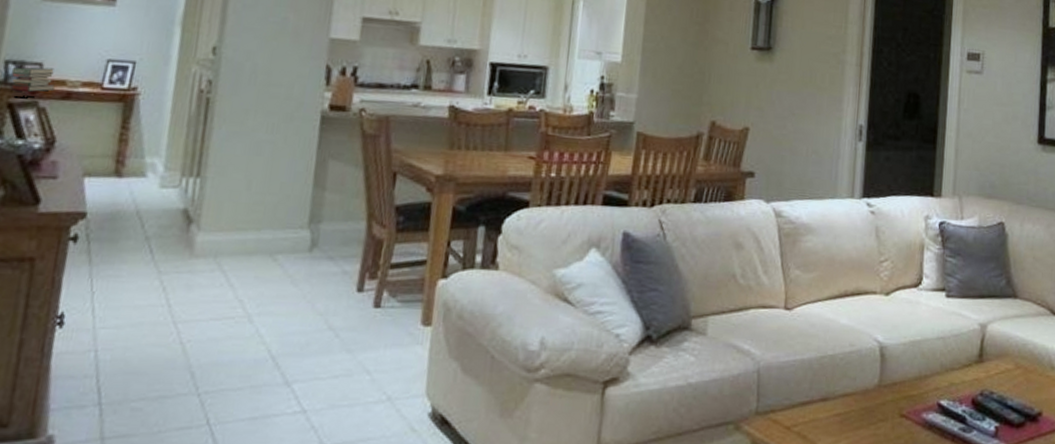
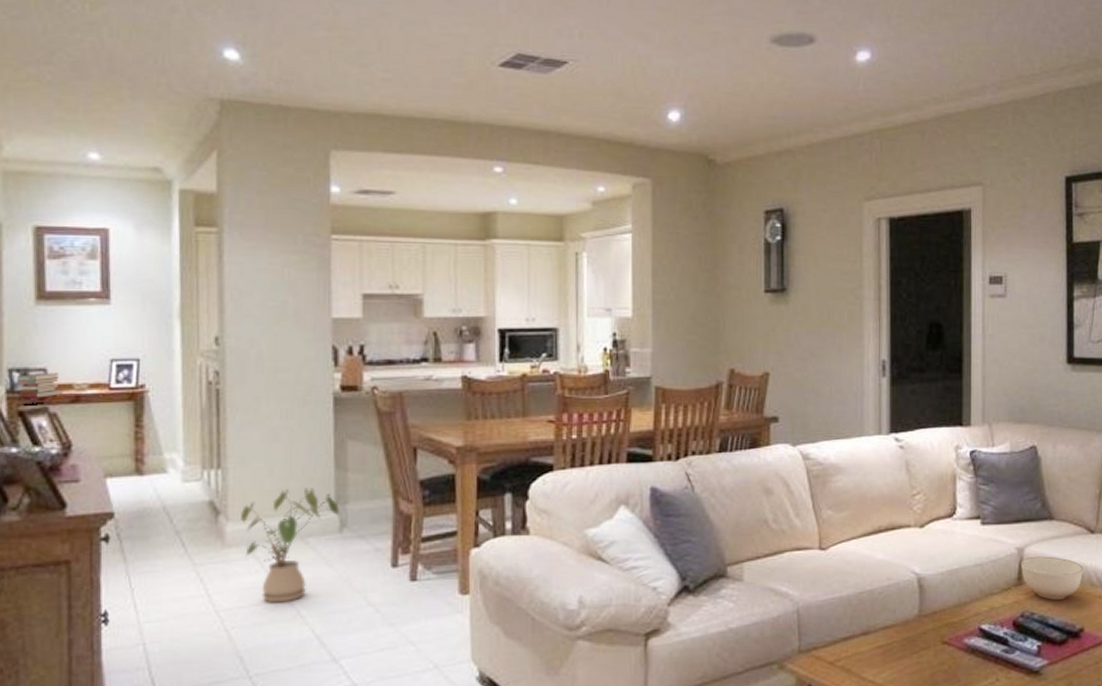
house plant: none [212,203,312,320] -> present [241,488,339,603]
bowl: none [983,334,1044,381] -> present [1021,556,1083,600]

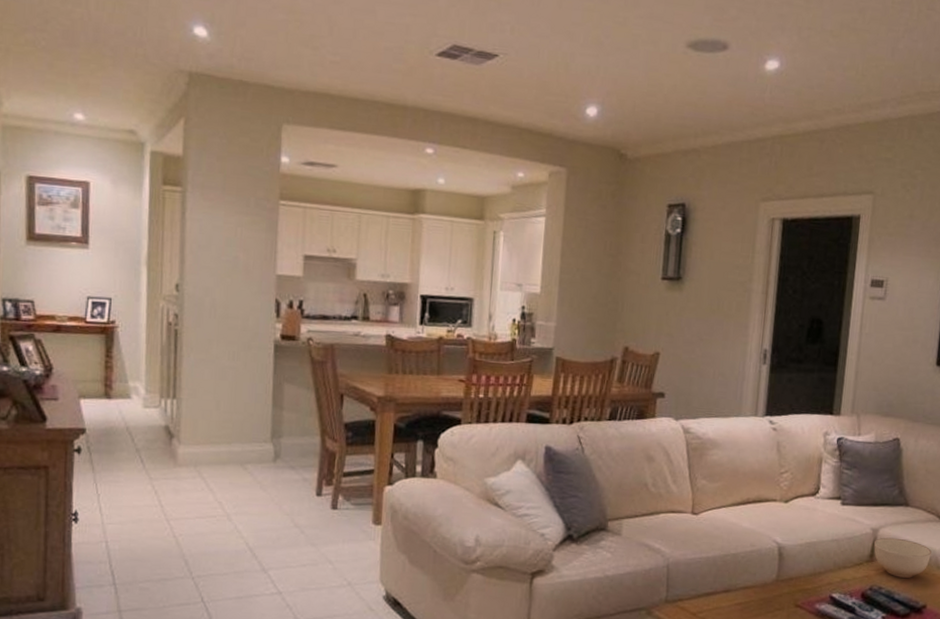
books: present [16,373,62,398] -> none [8,304,46,326]
house plant: present [241,488,339,603] -> none [191,421,274,518]

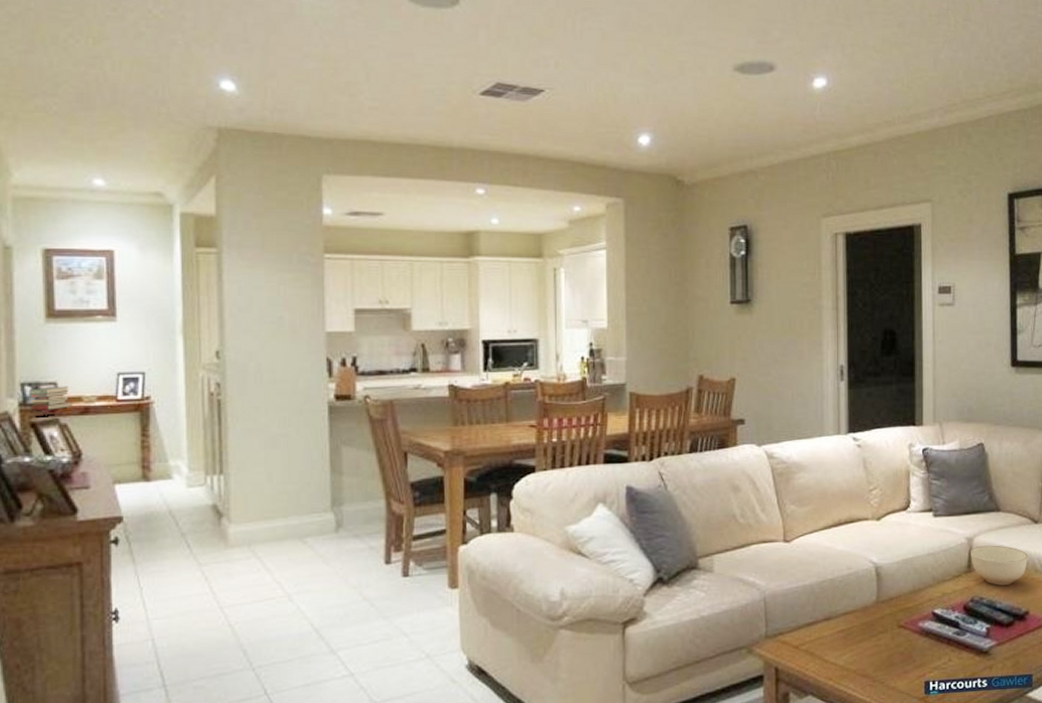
books: none [8,304,46,326] -> present [28,386,72,410]

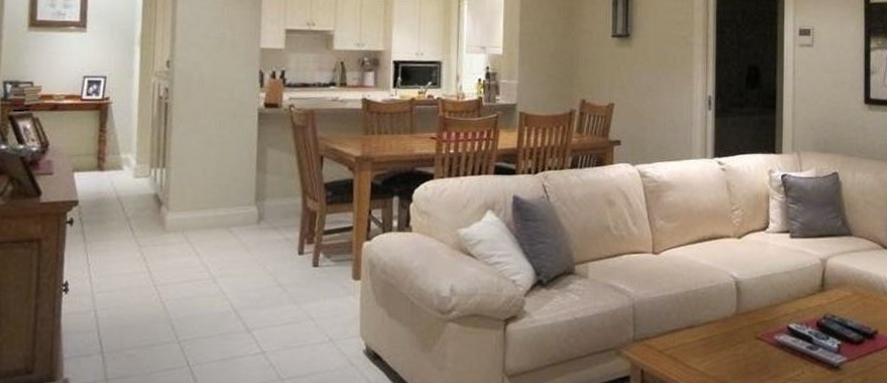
bowl: present [971,545,1028,585] -> none [824,267,877,305]

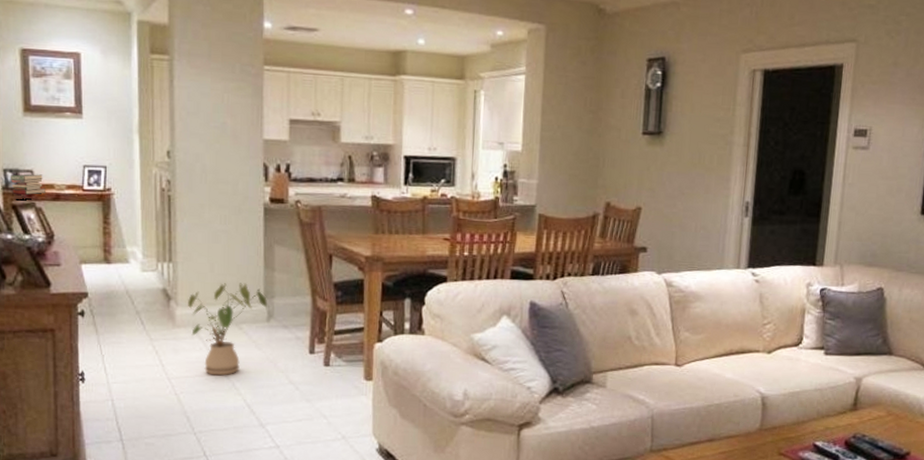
house plant: none [179,186,258,281] -> present [188,283,267,376]

